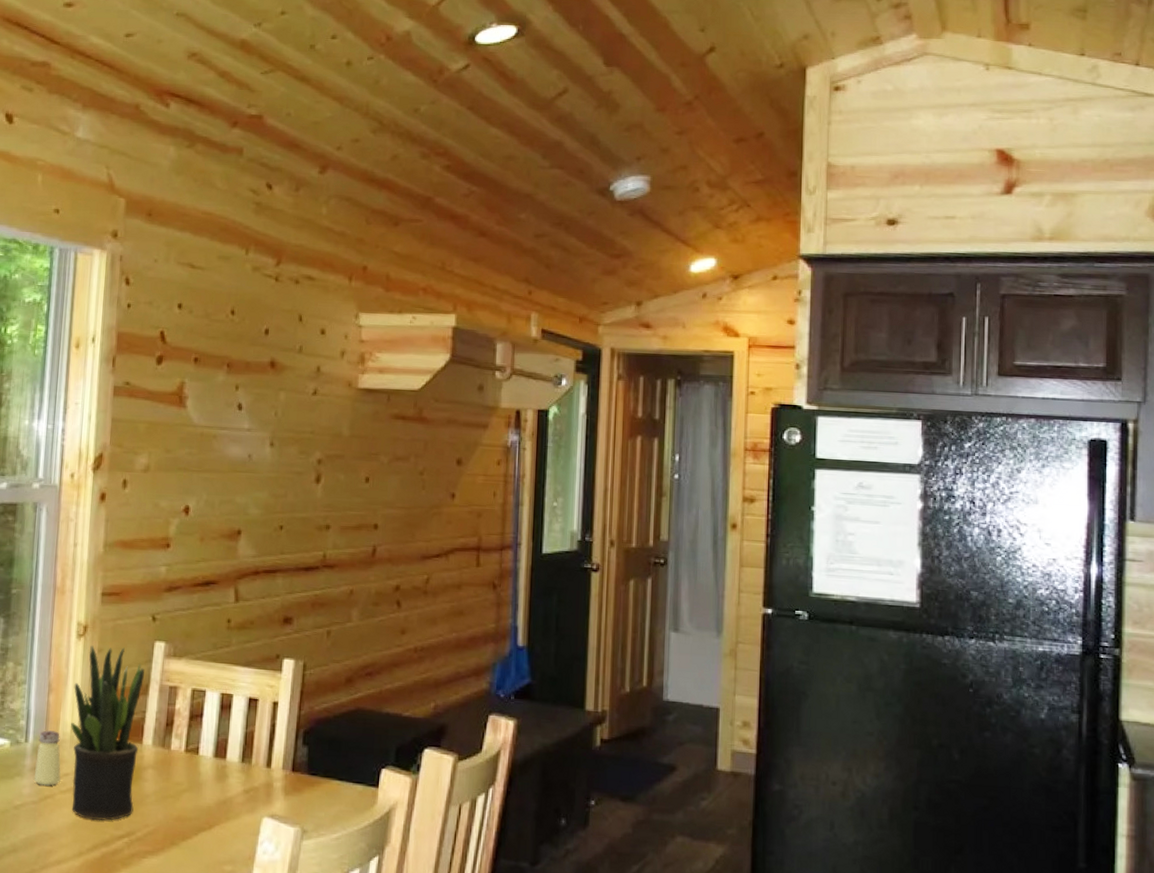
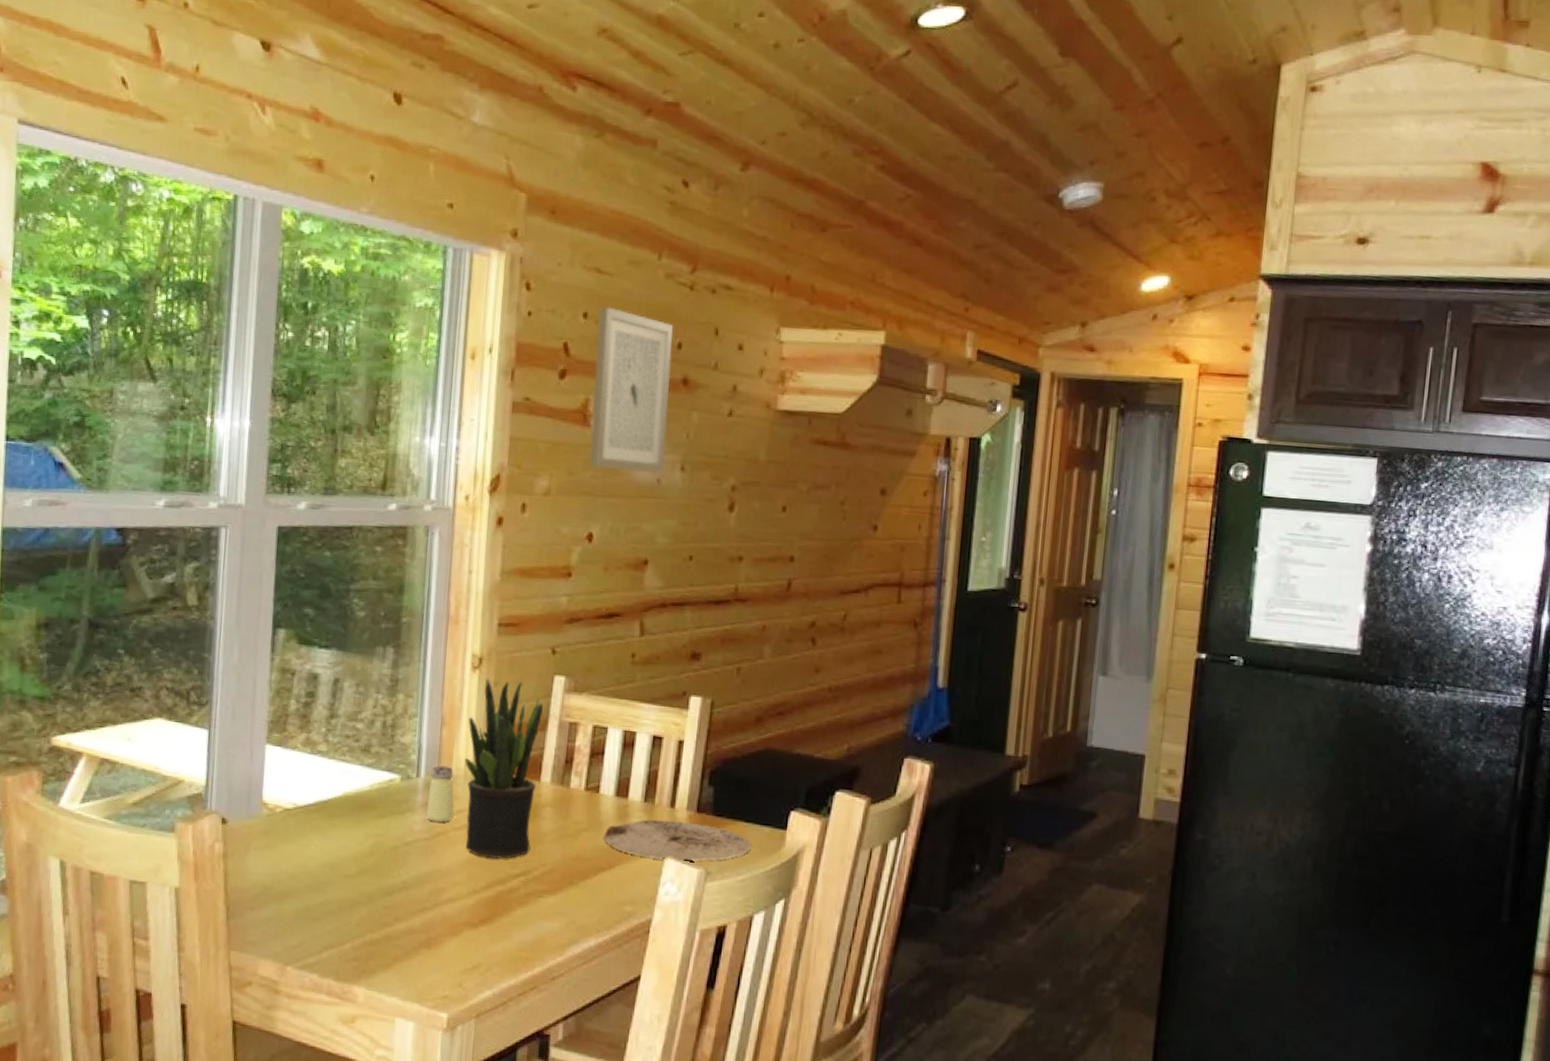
wall art: none [185,297,261,449] -> present [589,306,673,473]
plate: none [203,780,346,821] -> present [603,820,752,862]

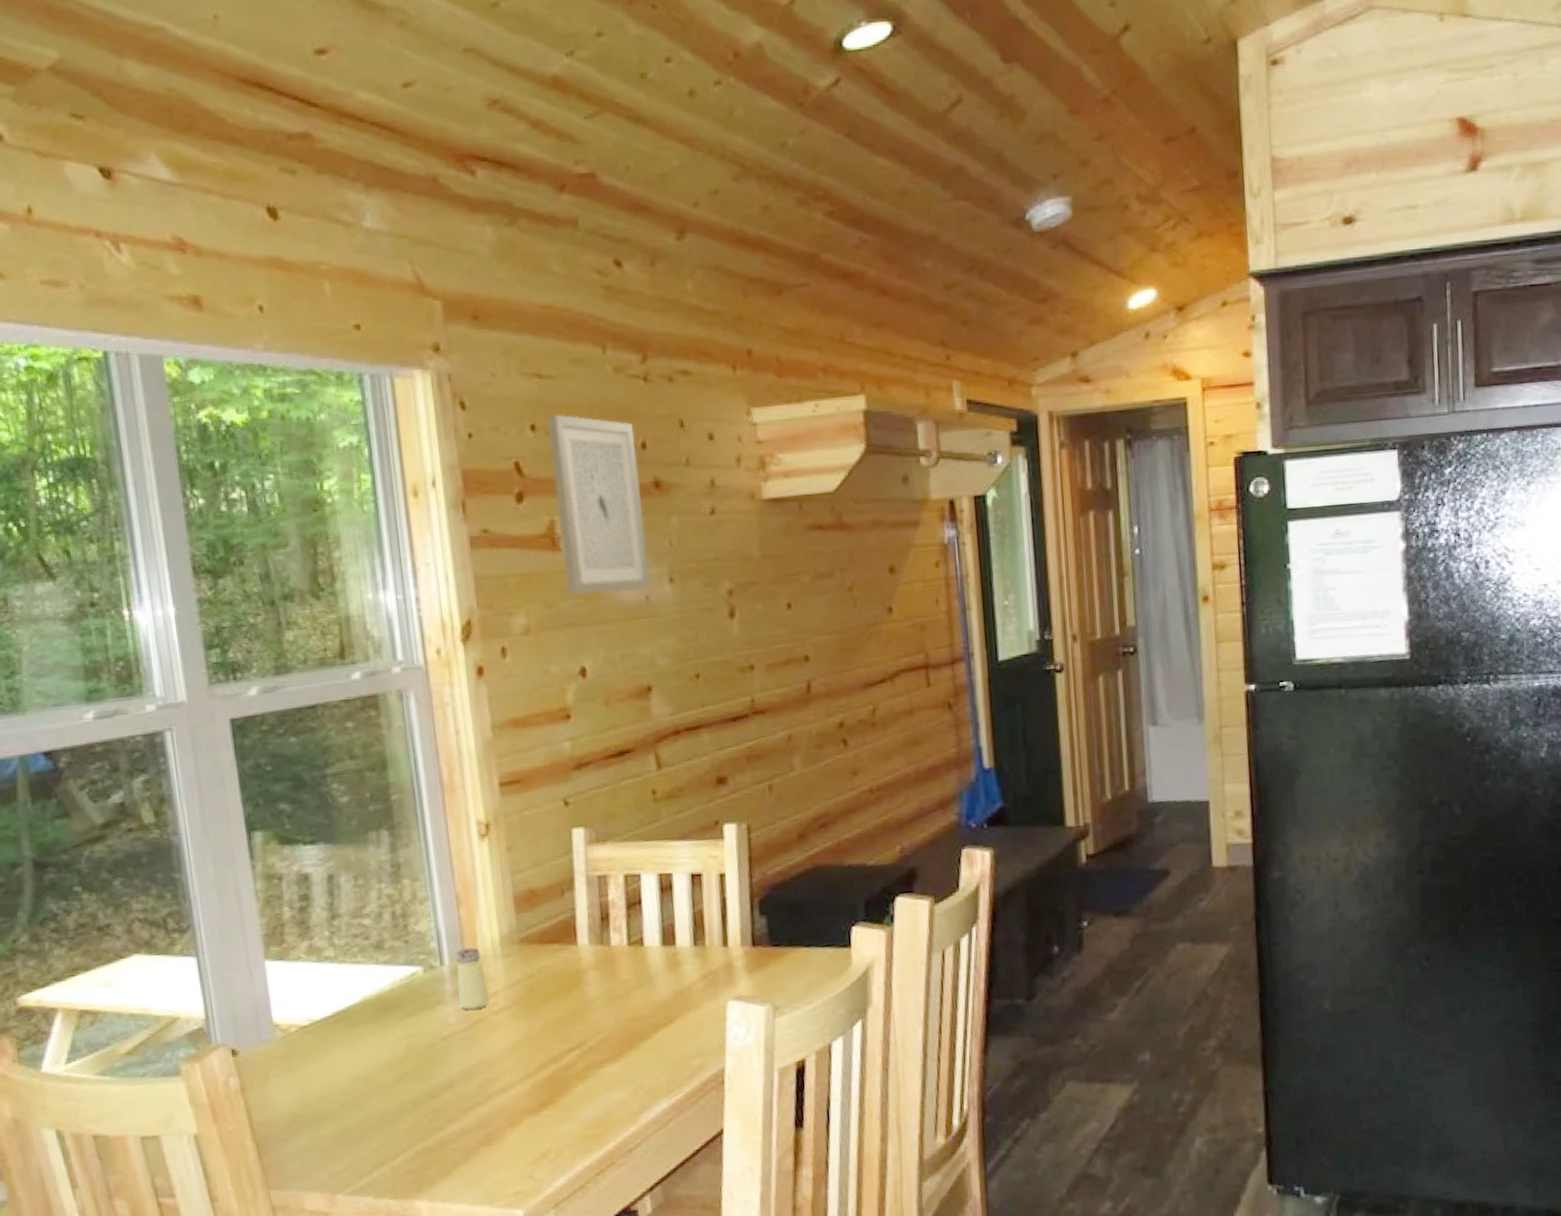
potted plant: present [464,678,543,859] -> none [486,841,580,1038]
plate: present [603,820,752,862] -> none [657,957,817,1005]

